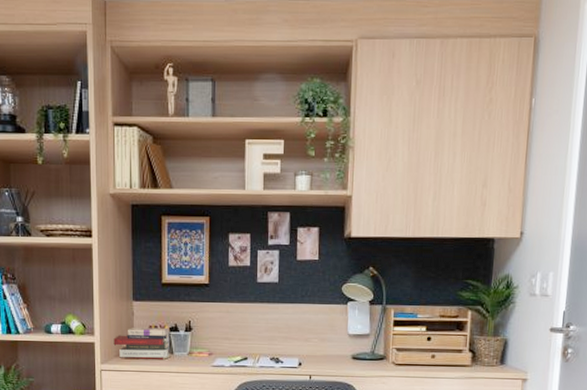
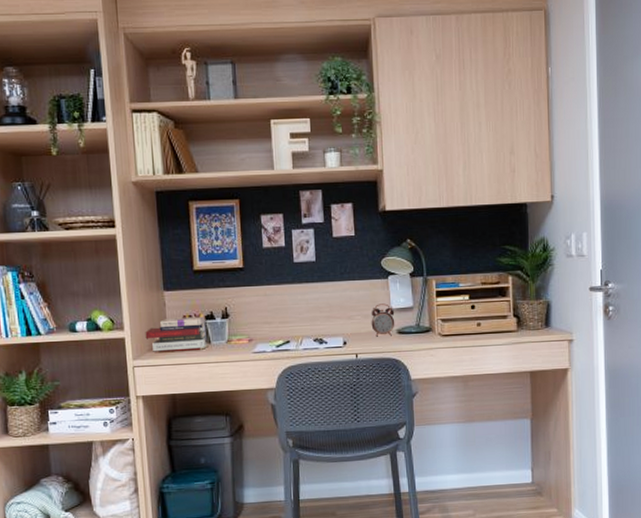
alarm clock: none [327,328,351,361] -> present [371,303,395,337]

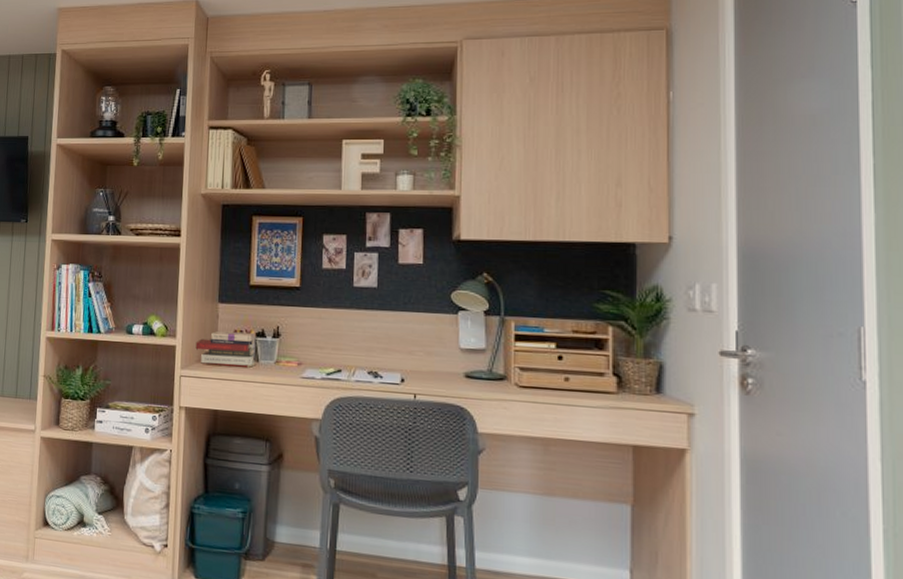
alarm clock: present [371,303,395,337] -> none [434,341,463,379]

